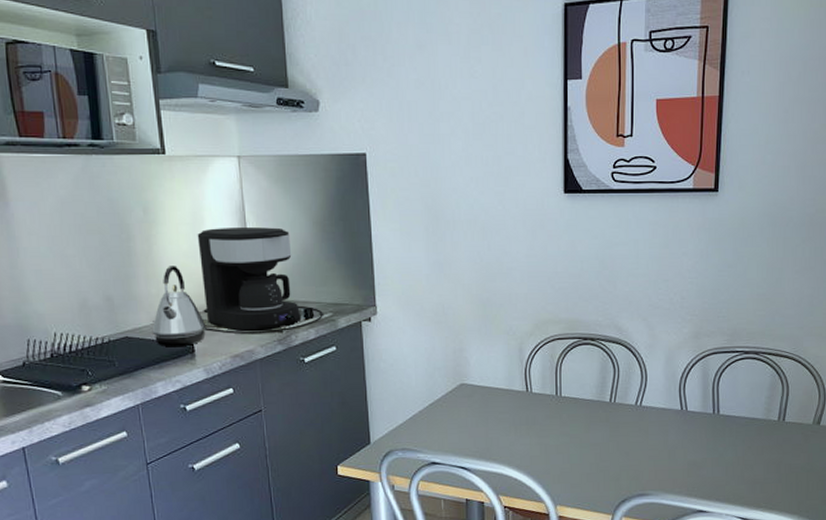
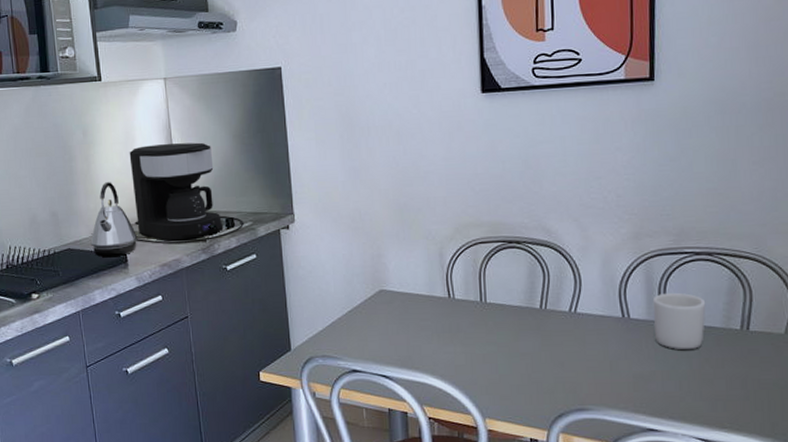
mug: none [707,387,751,440] -> present [652,292,706,351]

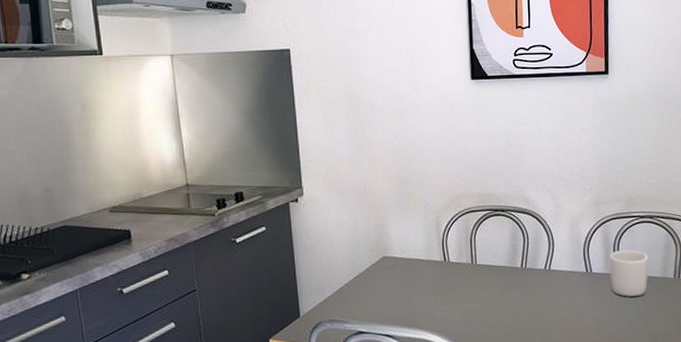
kettle: present [90,182,138,258] -> none [90,157,142,234]
coffee maker: present [91,142,244,245] -> none [90,118,253,220]

